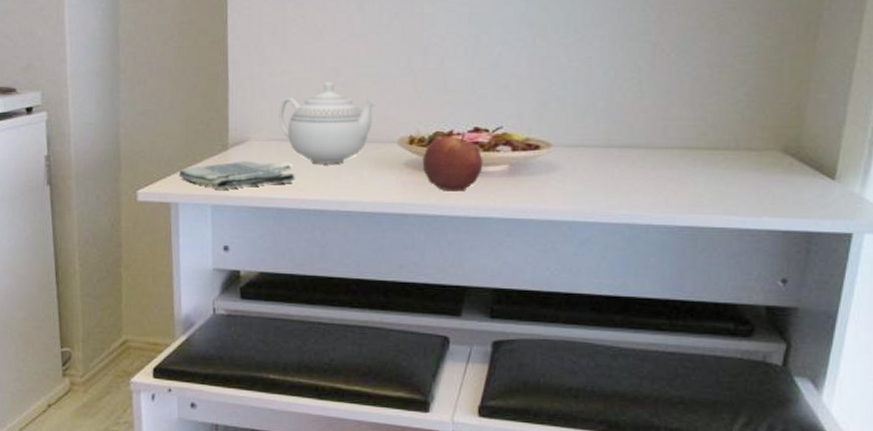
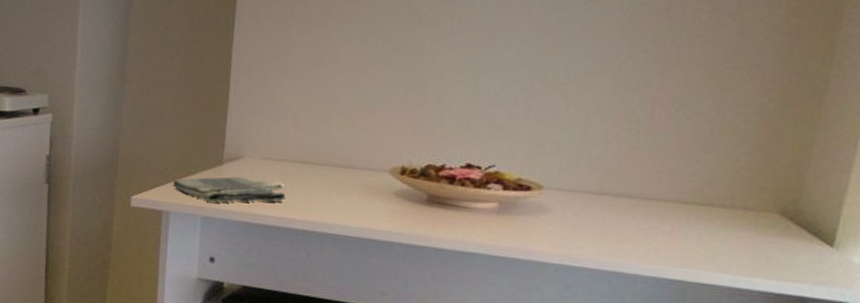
teapot: present [278,82,376,164] -> none [274,108,371,188]
apple: present [422,133,483,192] -> none [412,168,473,225]

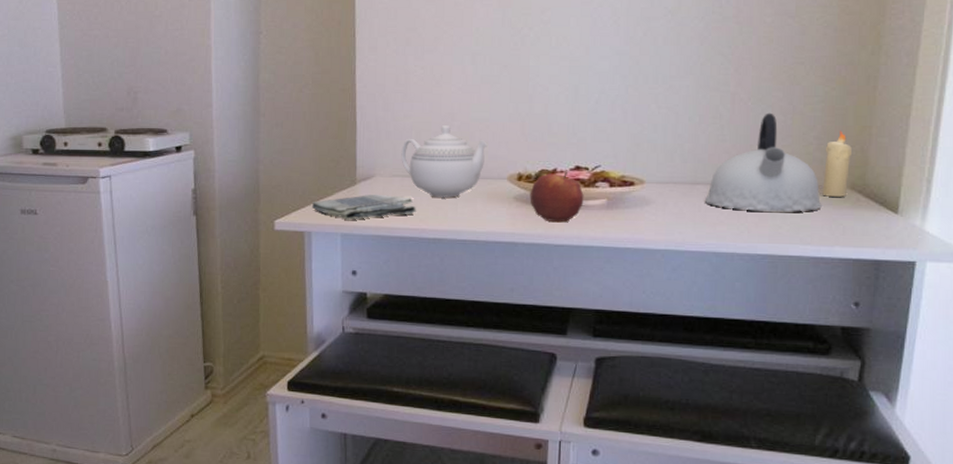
teapot: none [274,108,371,188] -> present [401,125,487,198]
apple: none [412,168,473,225] -> present [529,171,584,223]
kettle: none [609,121,745,236] -> present [704,112,822,212]
candle: none [746,148,787,223] -> present [822,130,852,197]

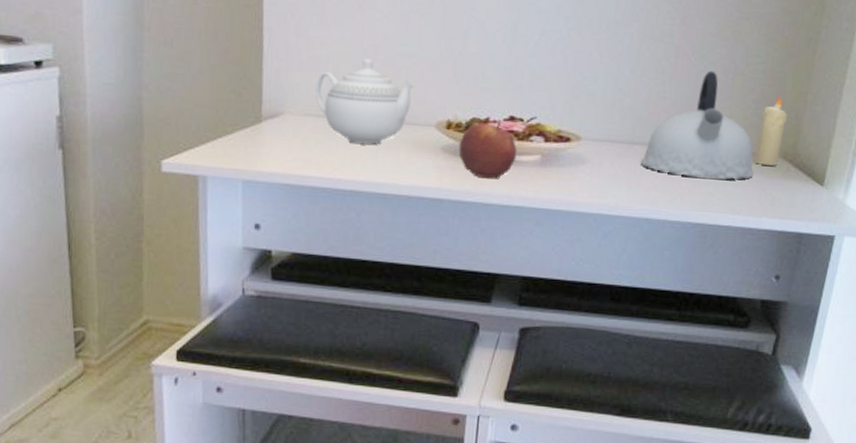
dish towel: present [311,194,416,220] -> none [207,135,331,165]

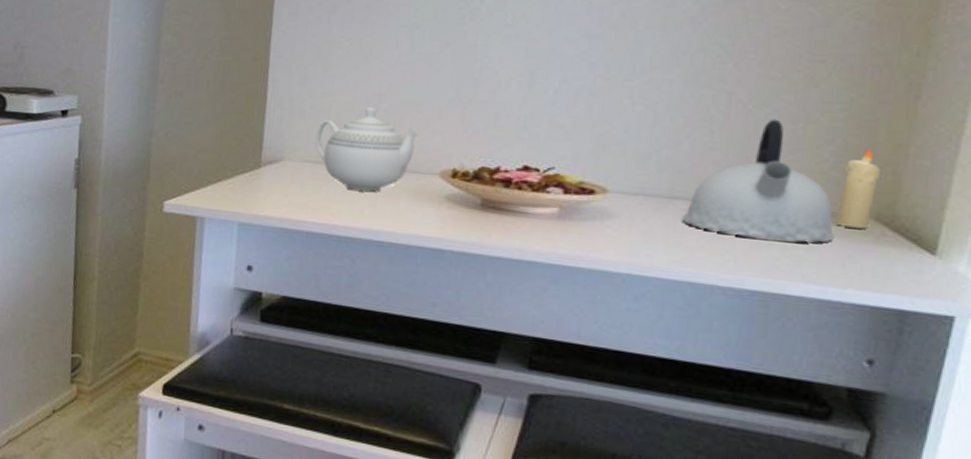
apple: present [458,121,517,179] -> none [464,171,531,231]

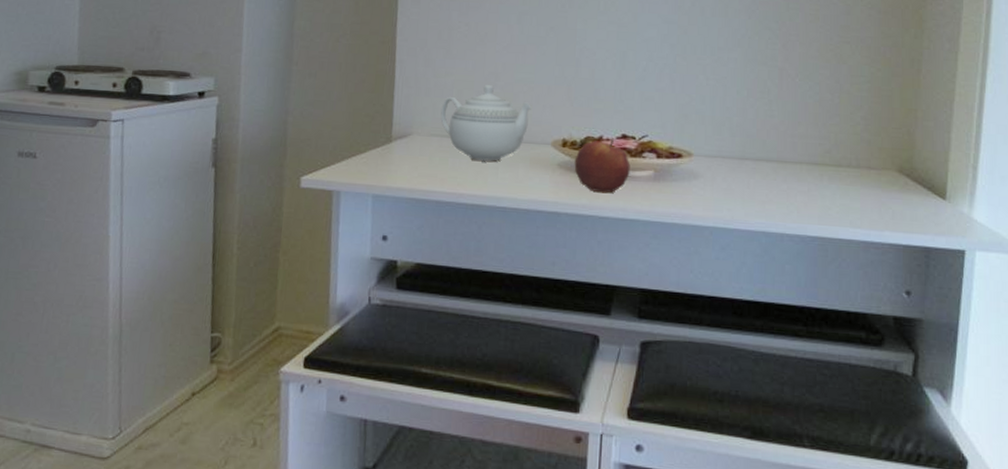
apple: none [464,171,531,231] -> present [574,139,631,193]
kettle: present [681,119,835,243] -> none [753,90,871,193]
candle: present [836,147,880,229] -> none [871,112,898,180]

